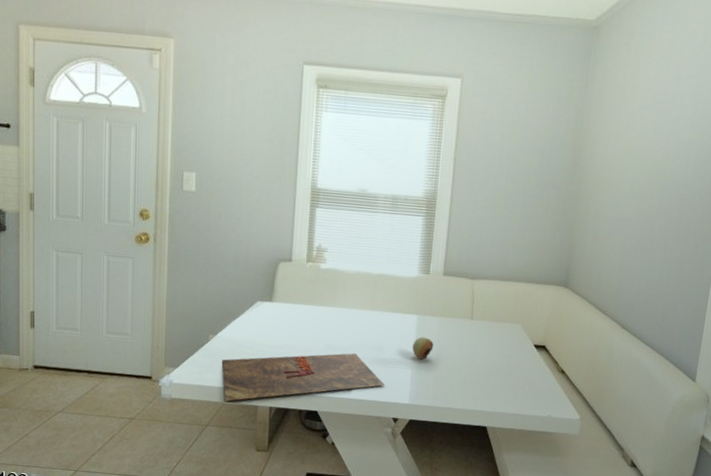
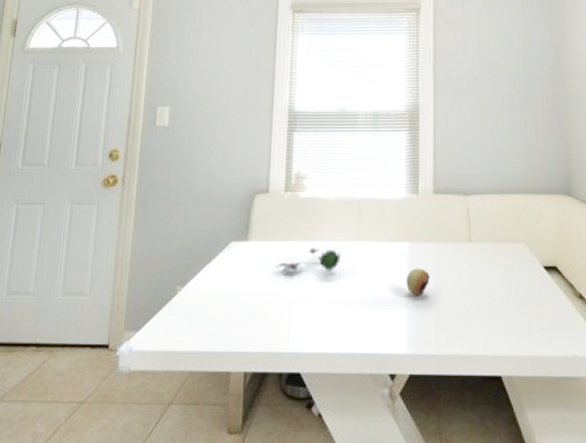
placemat: present [221,353,385,401] -> none [189,295,377,369]
flower: none [297,312,356,334] -> present [275,248,341,273]

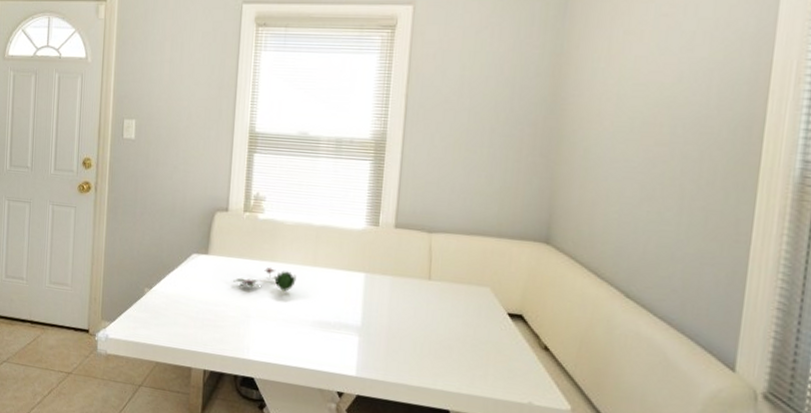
fruit: present [406,268,430,296] -> none [359,298,385,326]

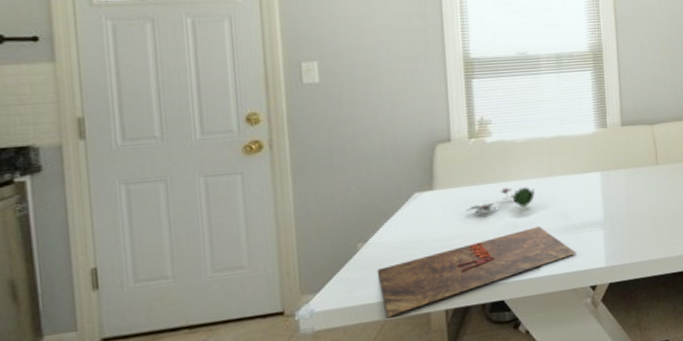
placemat: none [156,314,328,361] -> present [377,226,576,317]

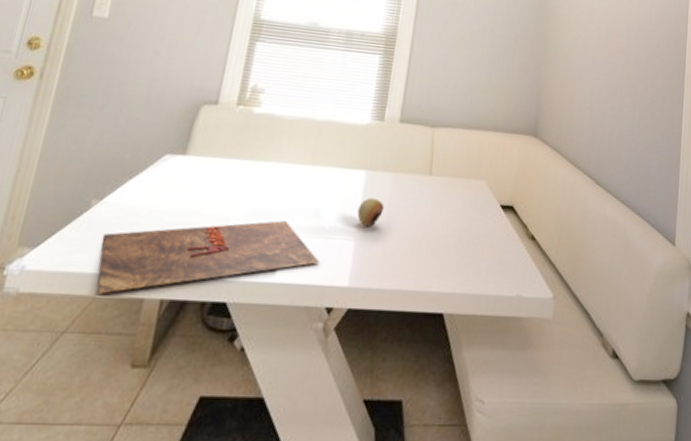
flower: present [467,187,535,215] -> none [214,168,291,196]
fruit: none [600,192,623,217] -> present [357,198,384,228]

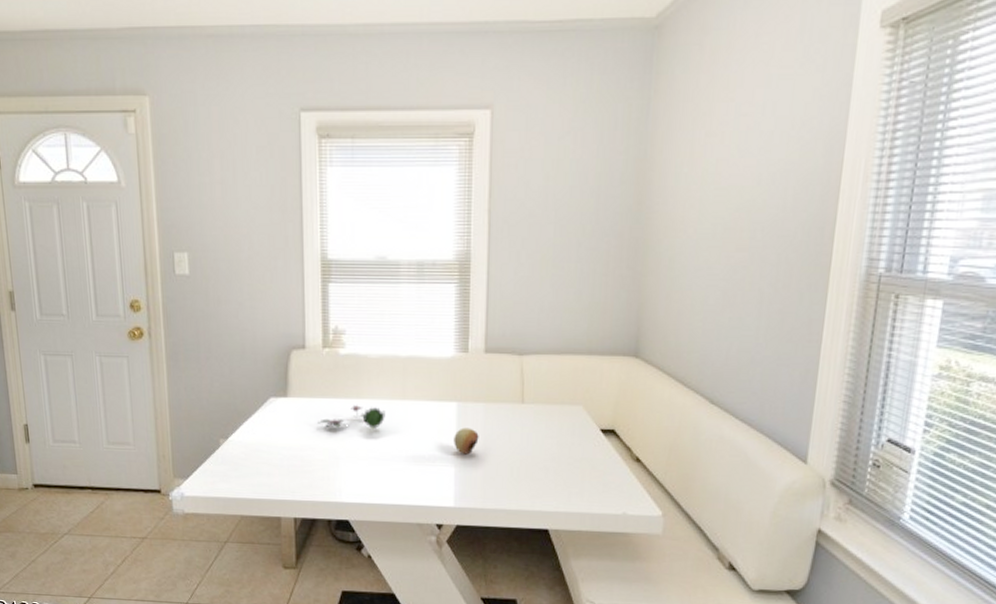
placemat: present [98,221,319,294] -> none [236,451,424,514]
flower: none [214,168,291,196] -> present [318,405,385,430]

